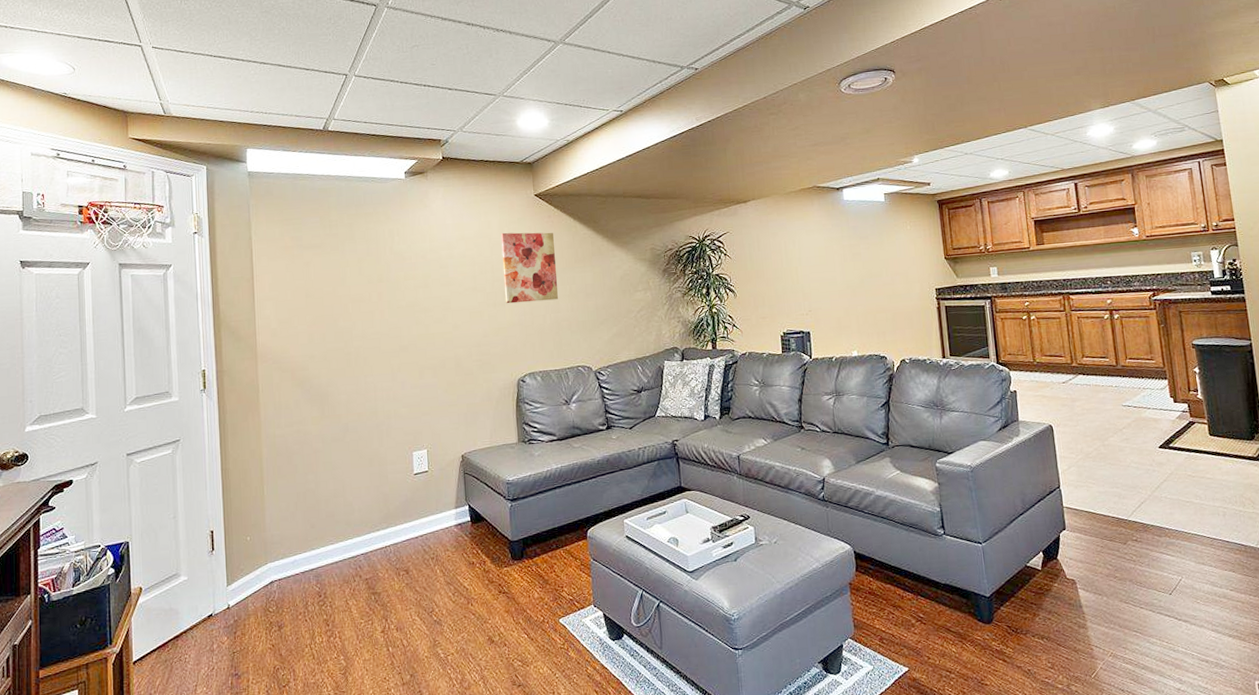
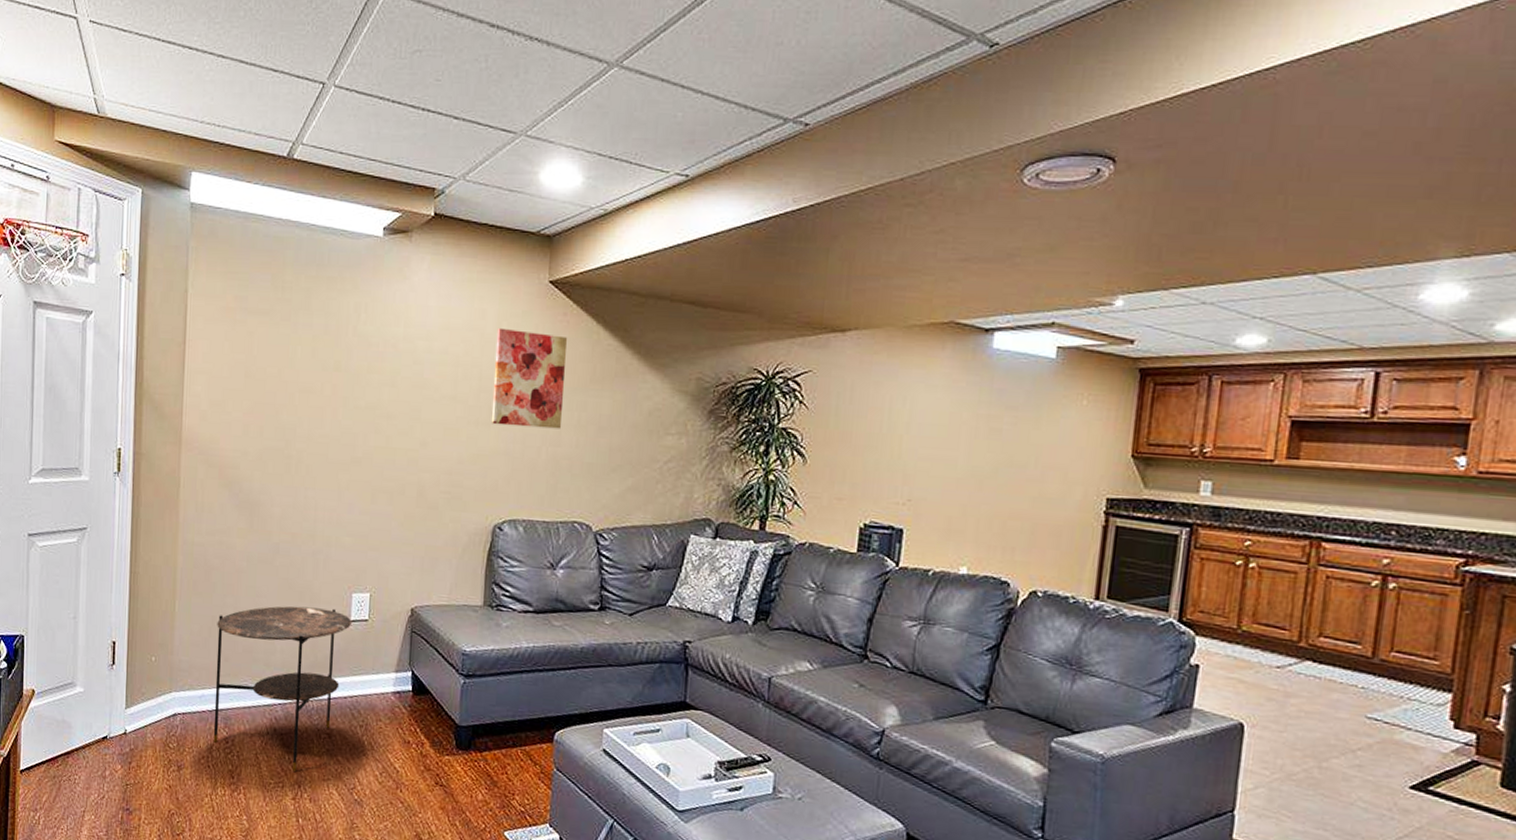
side table: none [301,467,415,608] -> present [213,606,351,771]

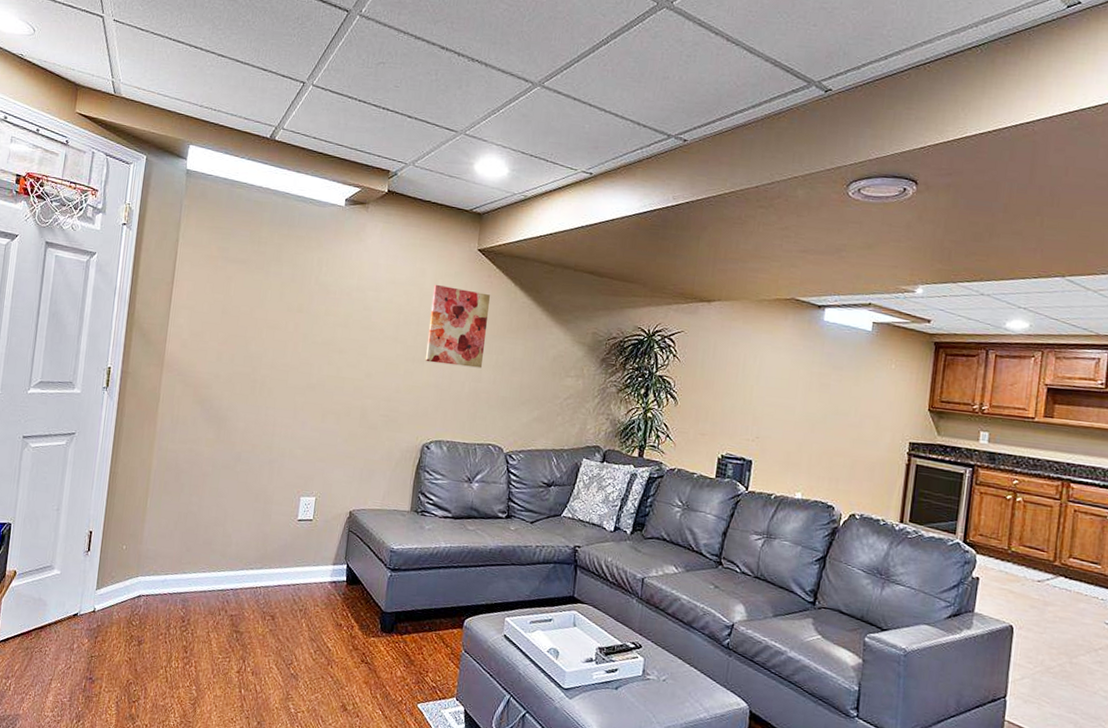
side table: present [213,606,351,771] -> none [171,505,298,648]

